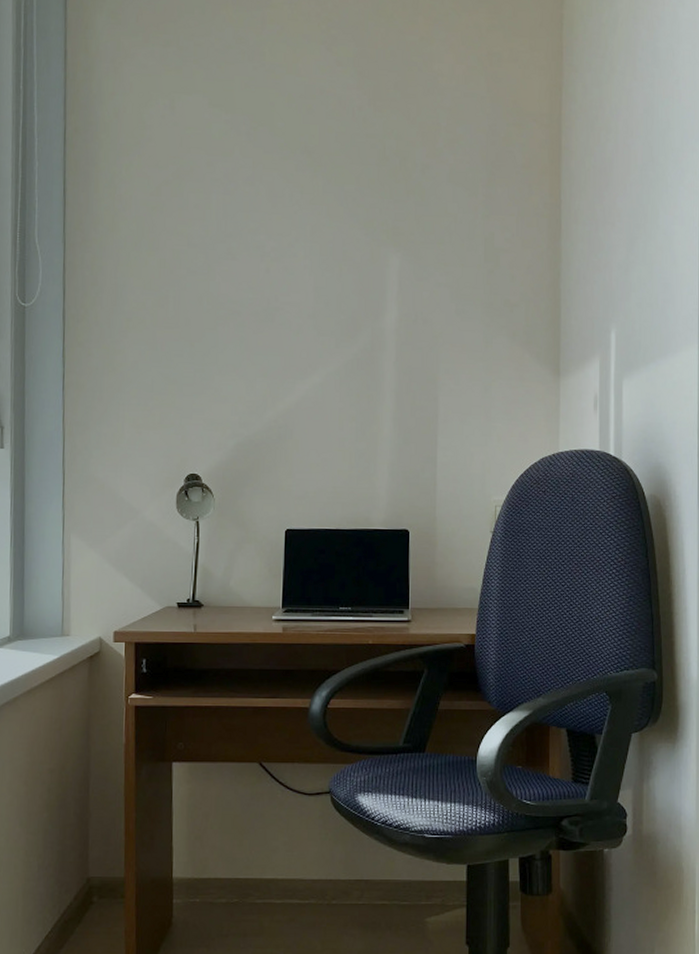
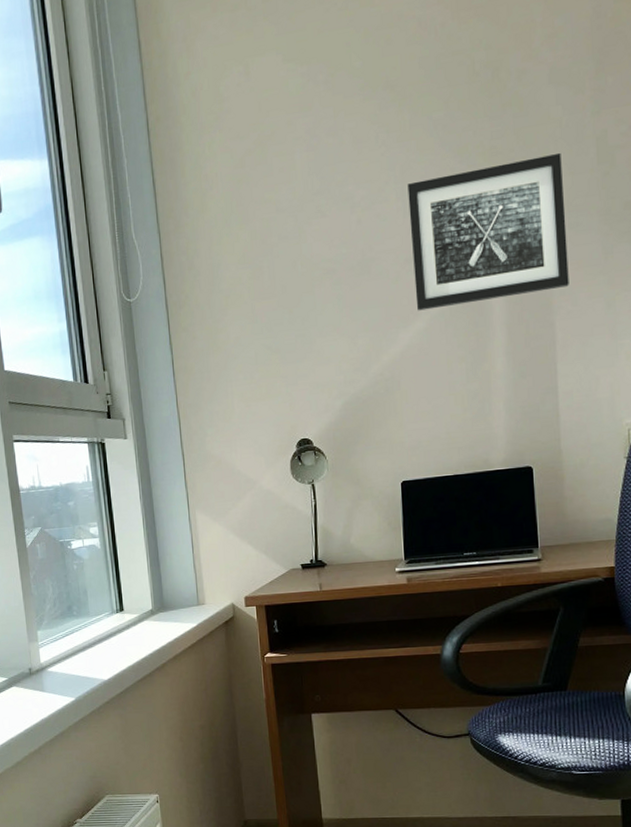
wall art: none [314,244,455,367] -> present [407,152,569,311]

